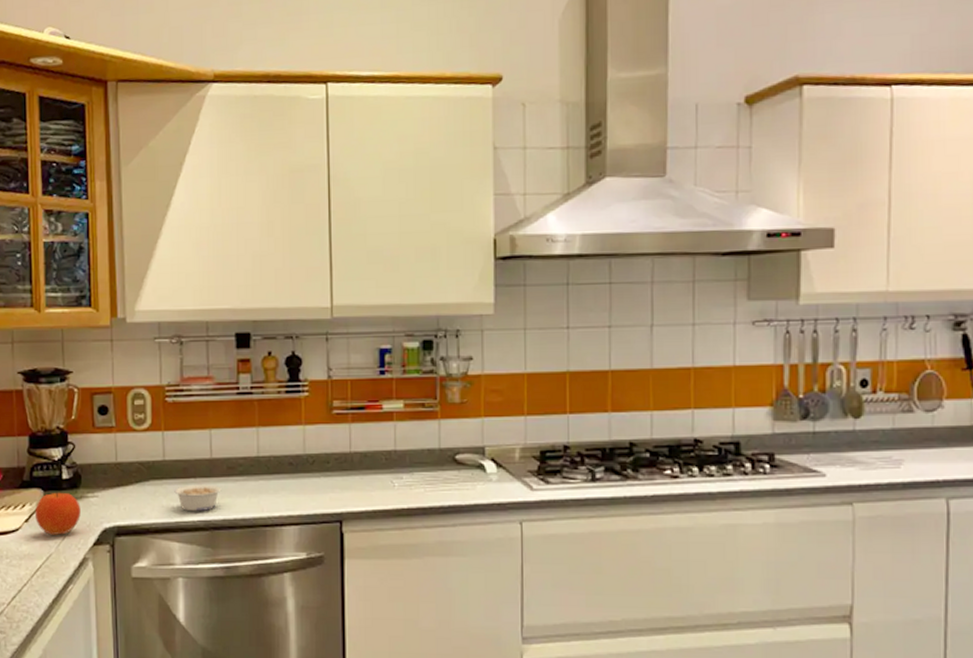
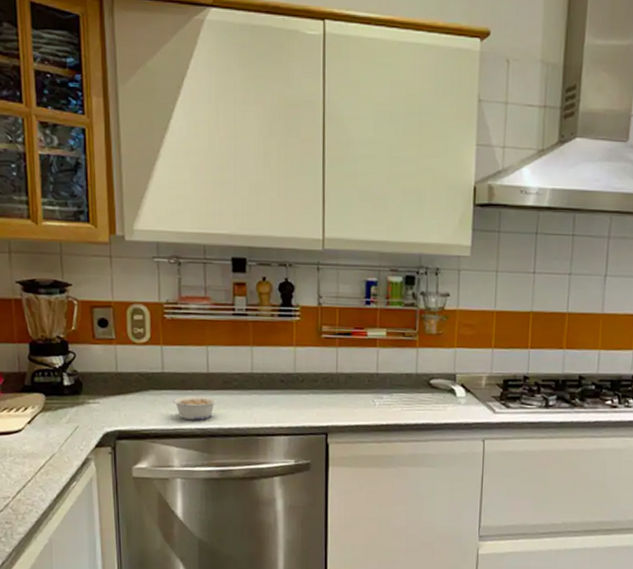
fruit: present [34,492,81,535] -> none [37,397,82,437]

